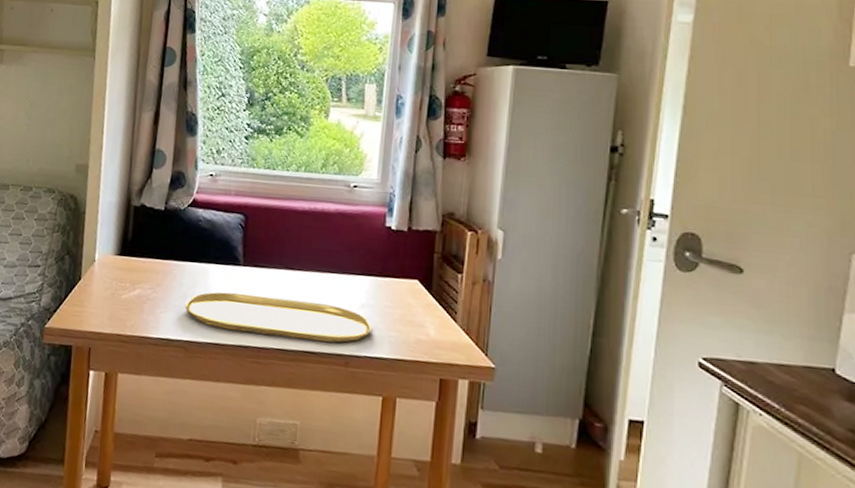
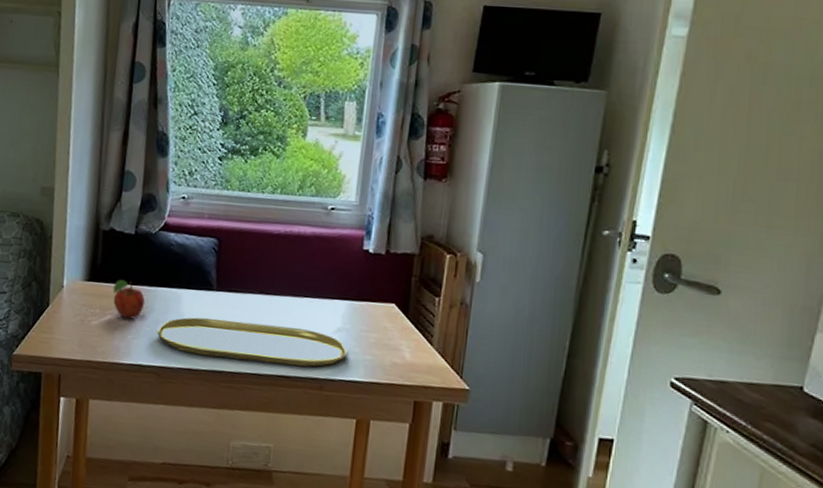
fruit: none [142,254,173,293] -> present [113,280,145,319]

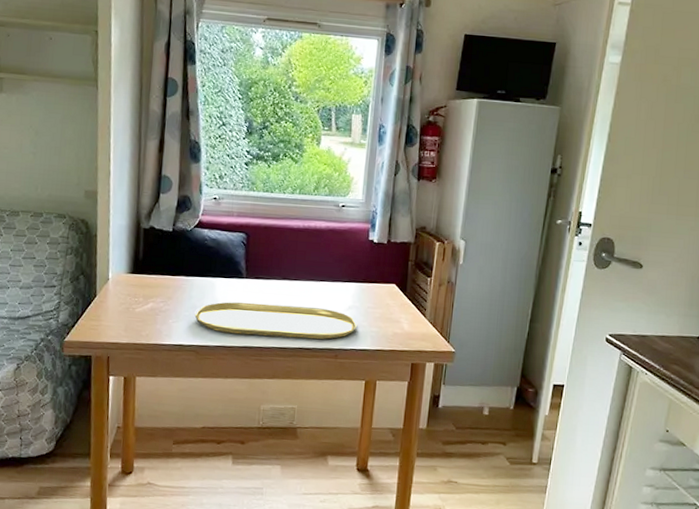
fruit: present [113,280,145,319] -> none [154,271,183,305]

